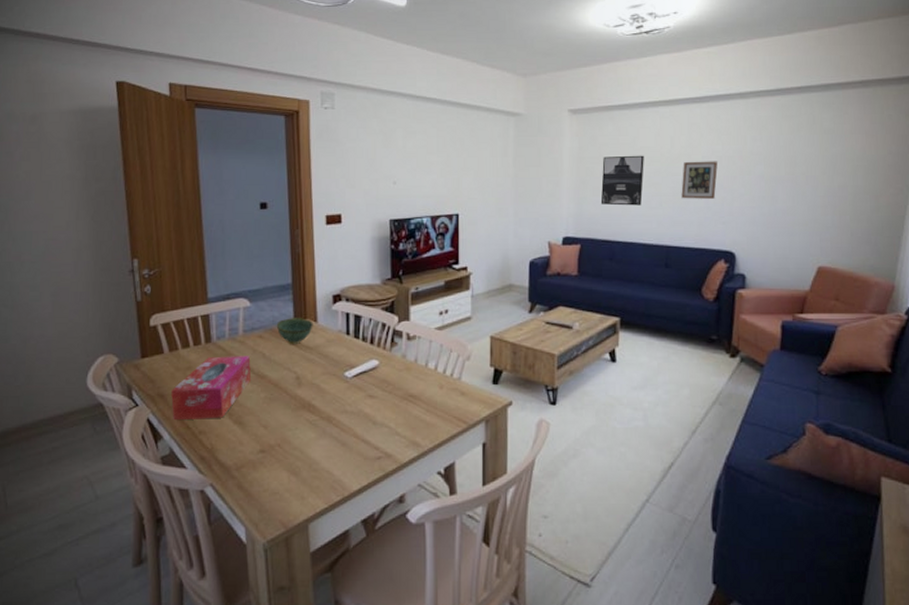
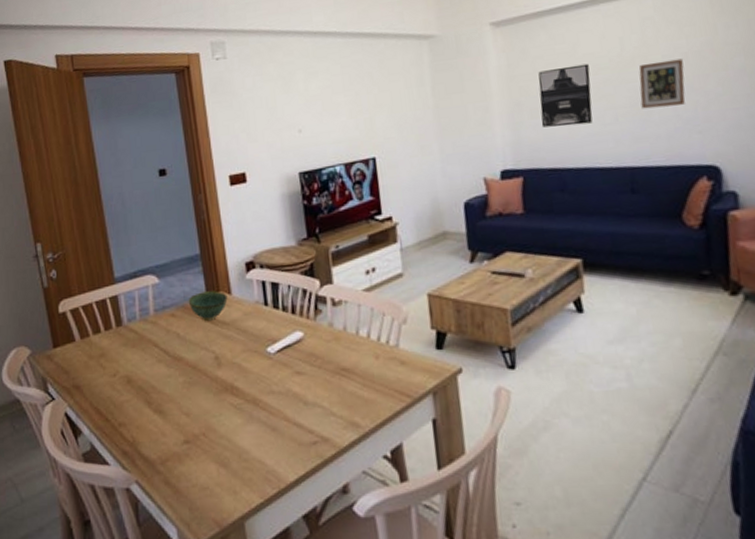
tissue box: present [171,356,251,421] -> none [86,337,167,413]

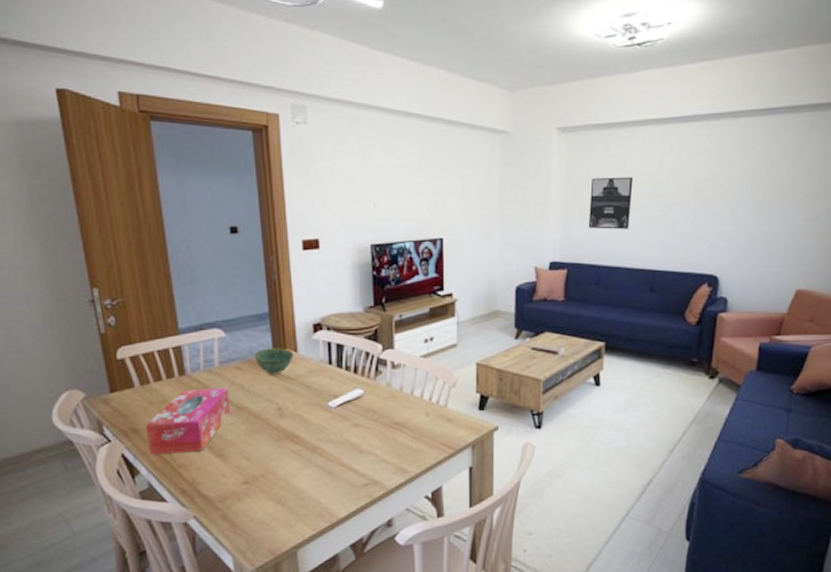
tissue box: none [86,337,167,413] -> present [146,388,230,455]
picture frame: present [638,58,686,109] -> none [668,183,705,222]

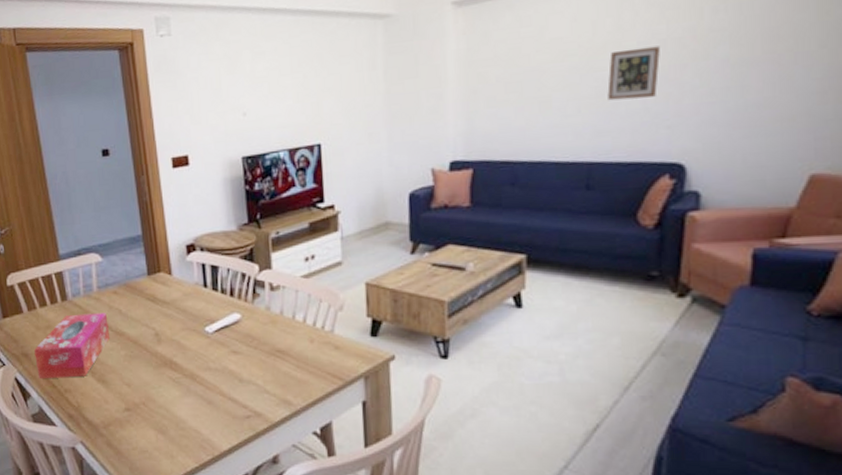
bowl: present [254,348,294,375] -> none [130,271,168,299]
wall art: present [588,177,633,229] -> none [497,49,556,118]
picture frame: none [668,183,705,222] -> present [607,46,660,101]

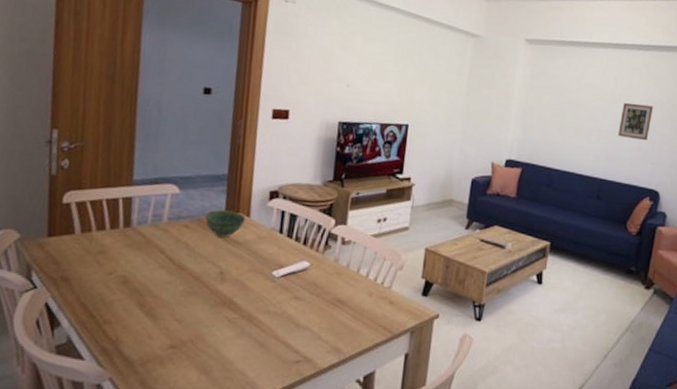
tissue box: present [34,313,109,379] -> none [75,243,172,309]
bowl: none [130,271,168,299] -> present [205,210,246,238]

